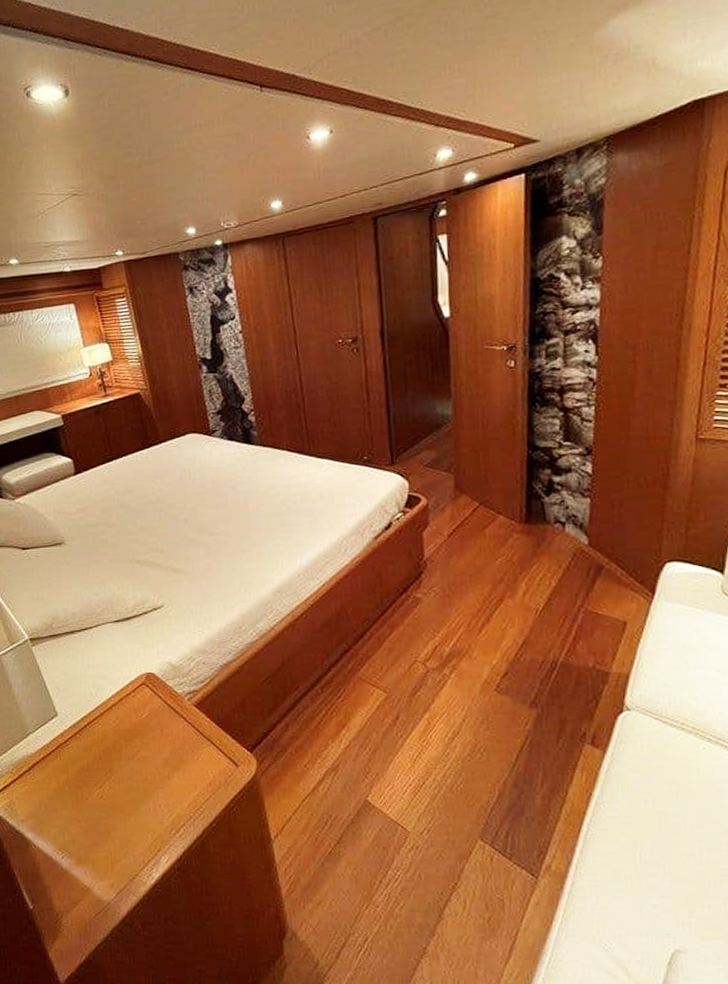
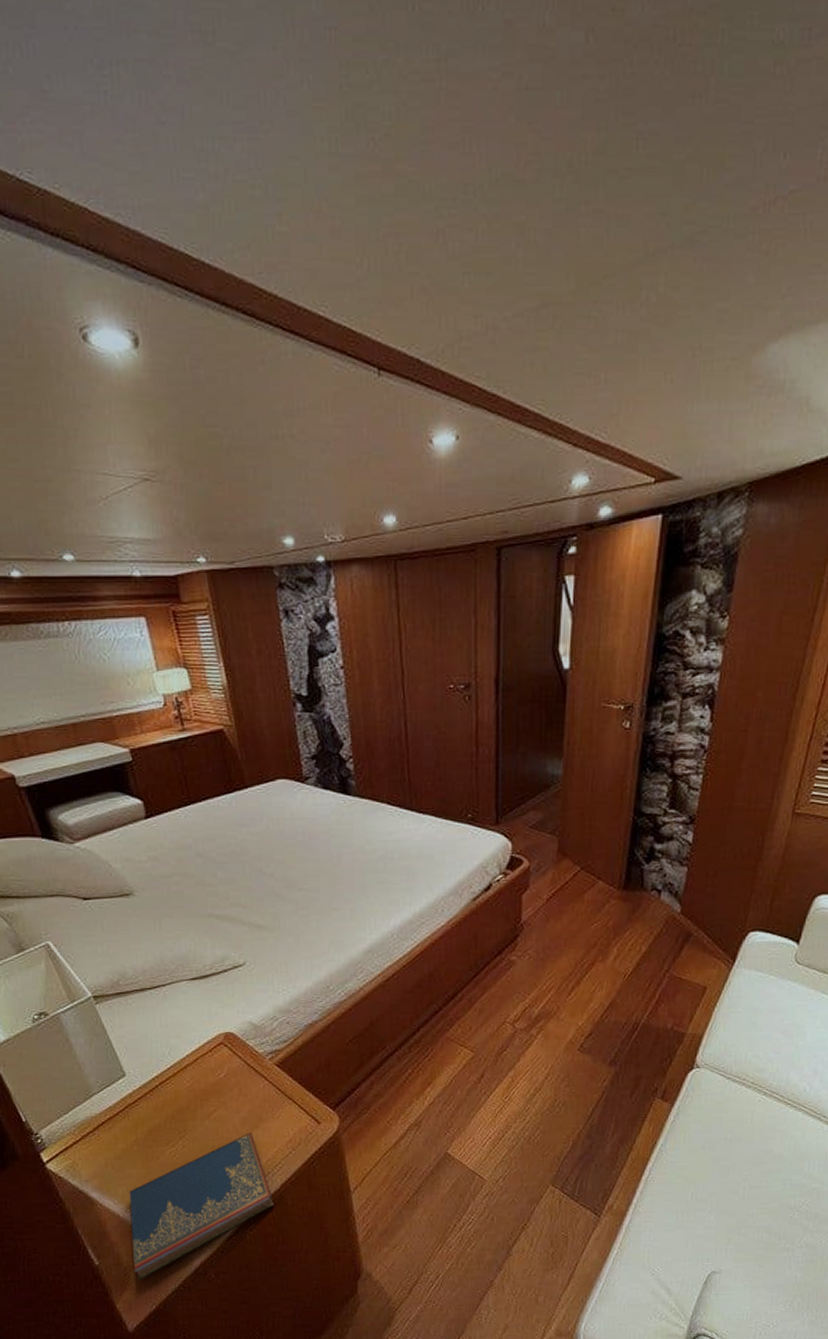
hardcover book: none [60,774,196,928] -> present [128,1132,274,1281]

